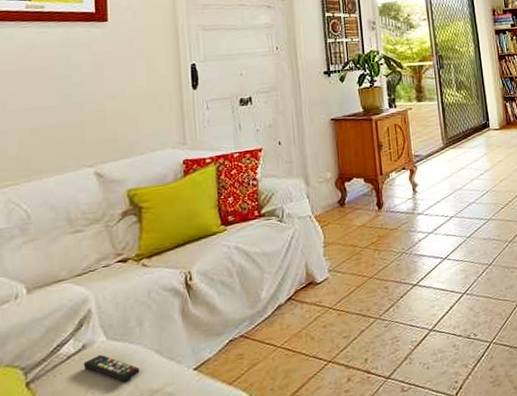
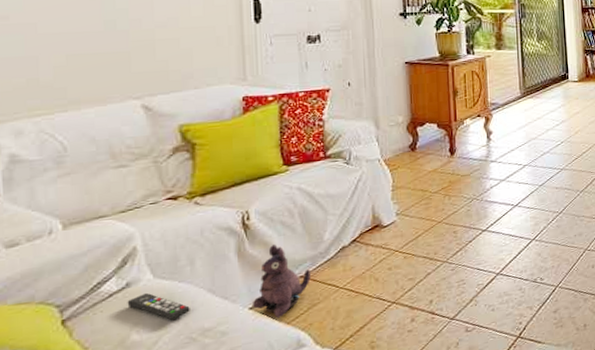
plush toy: none [196,304,250,379] -> present [251,244,311,319]

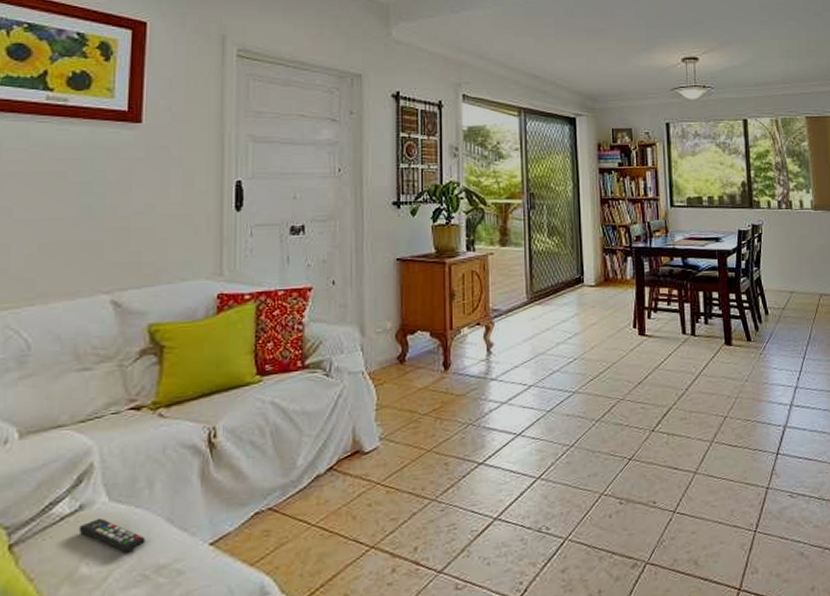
plush toy: present [251,244,311,319] -> none [212,468,280,559]

